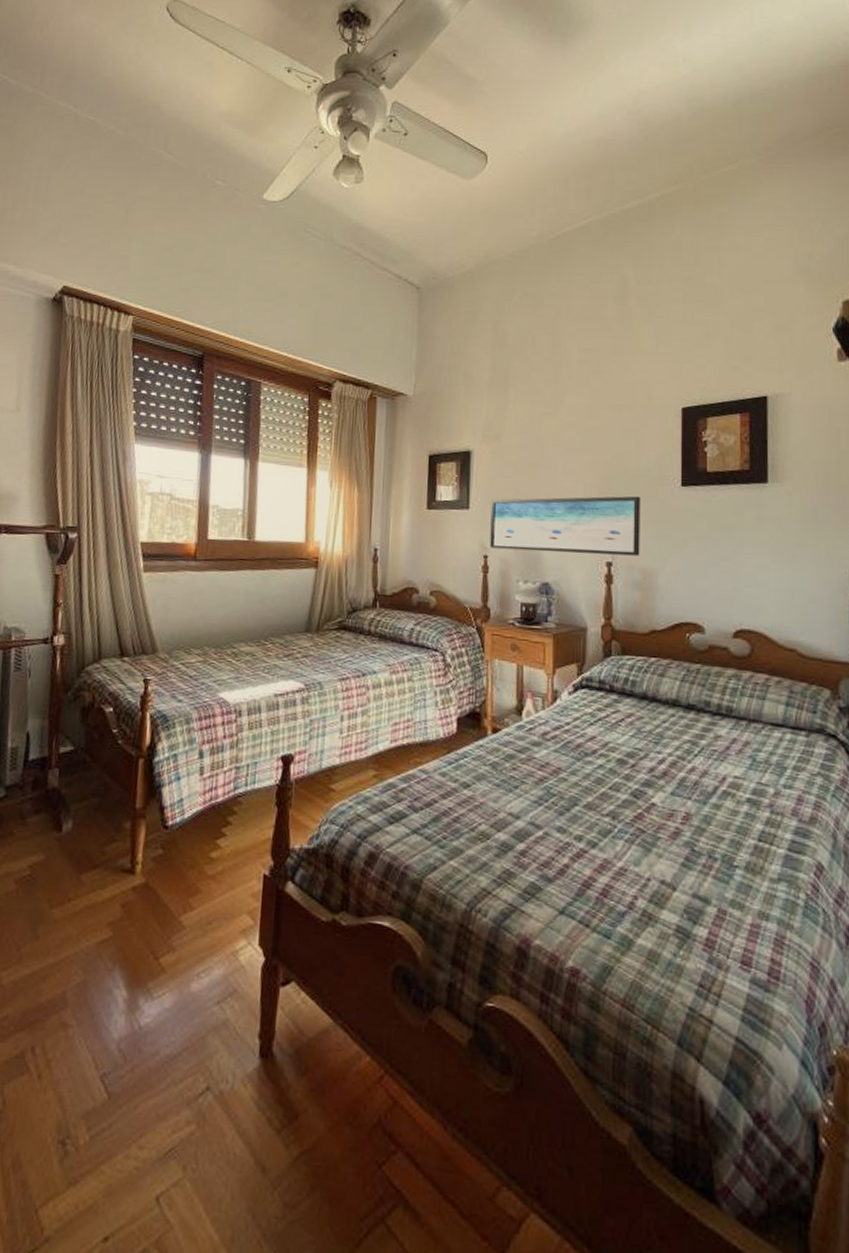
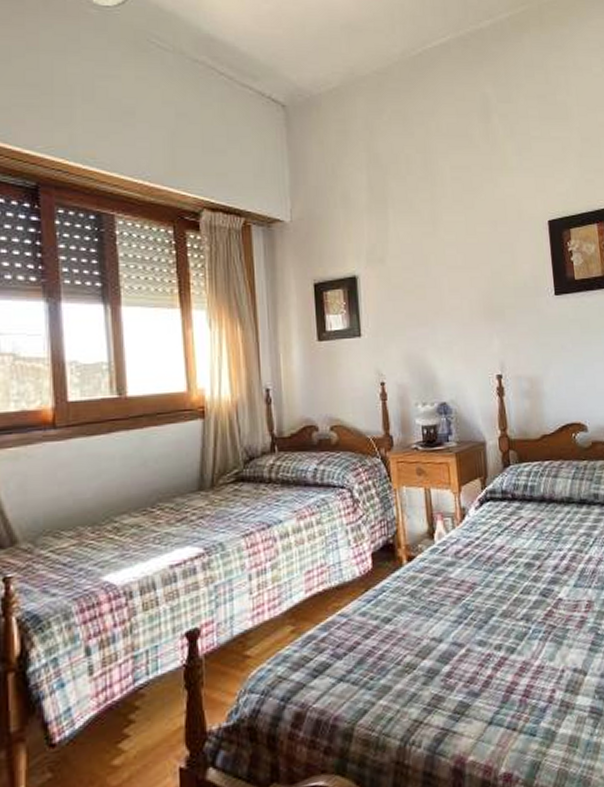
wall art: present [490,495,641,556] -> none [382,308,526,375]

